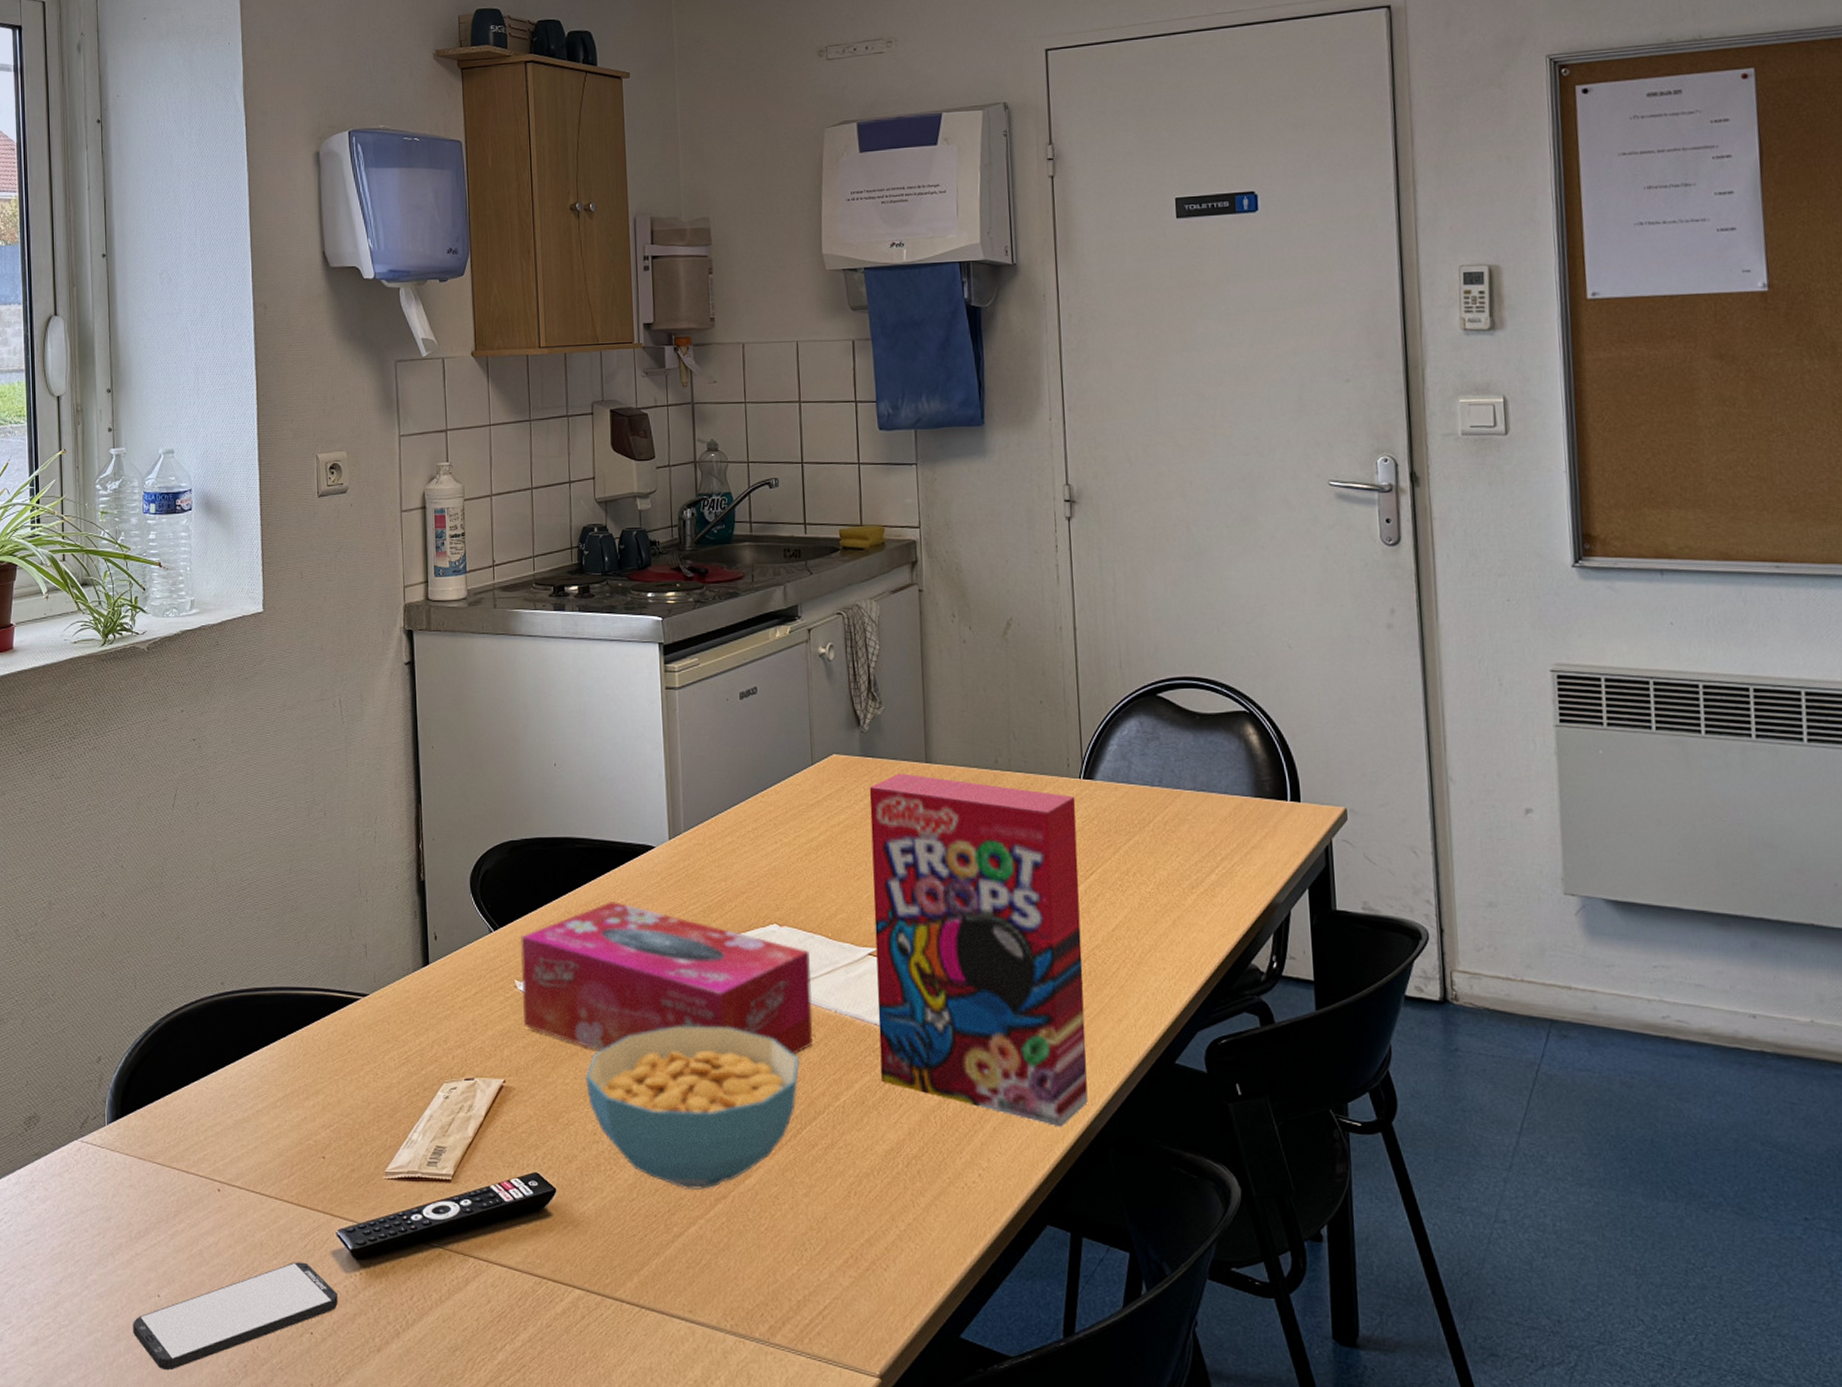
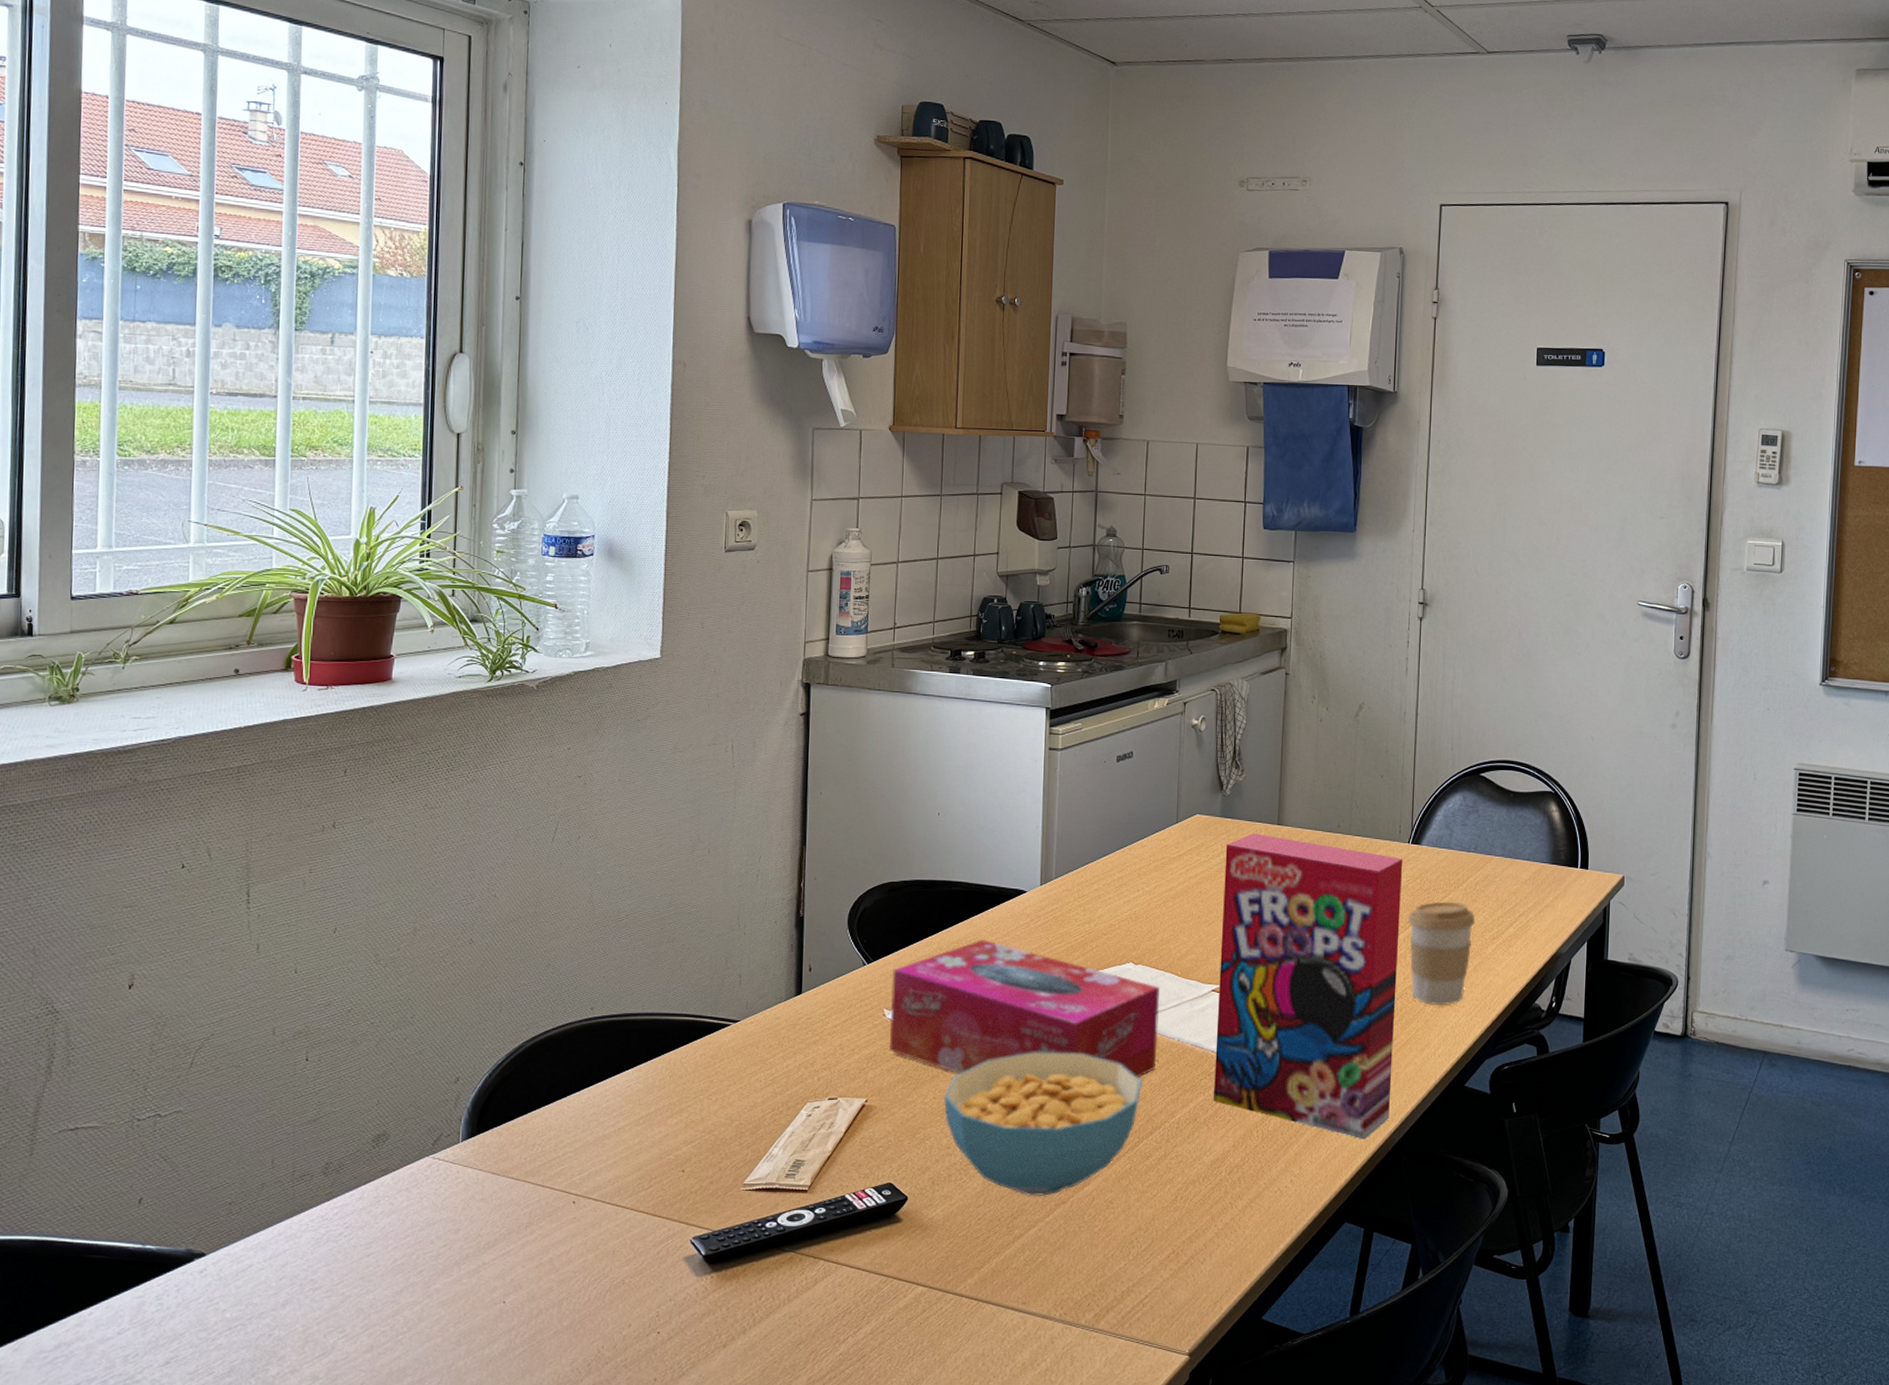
smartphone: present [133,1262,338,1371] -> none [475,1268,687,1372]
coffee cup: none [1087,845,1169,969] -> present [1408,901,1476,1006]

